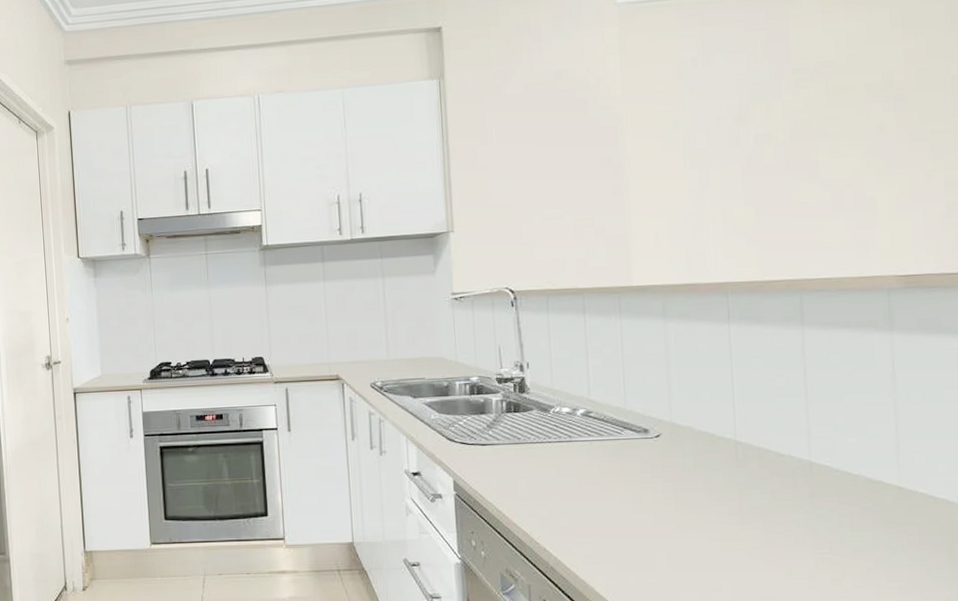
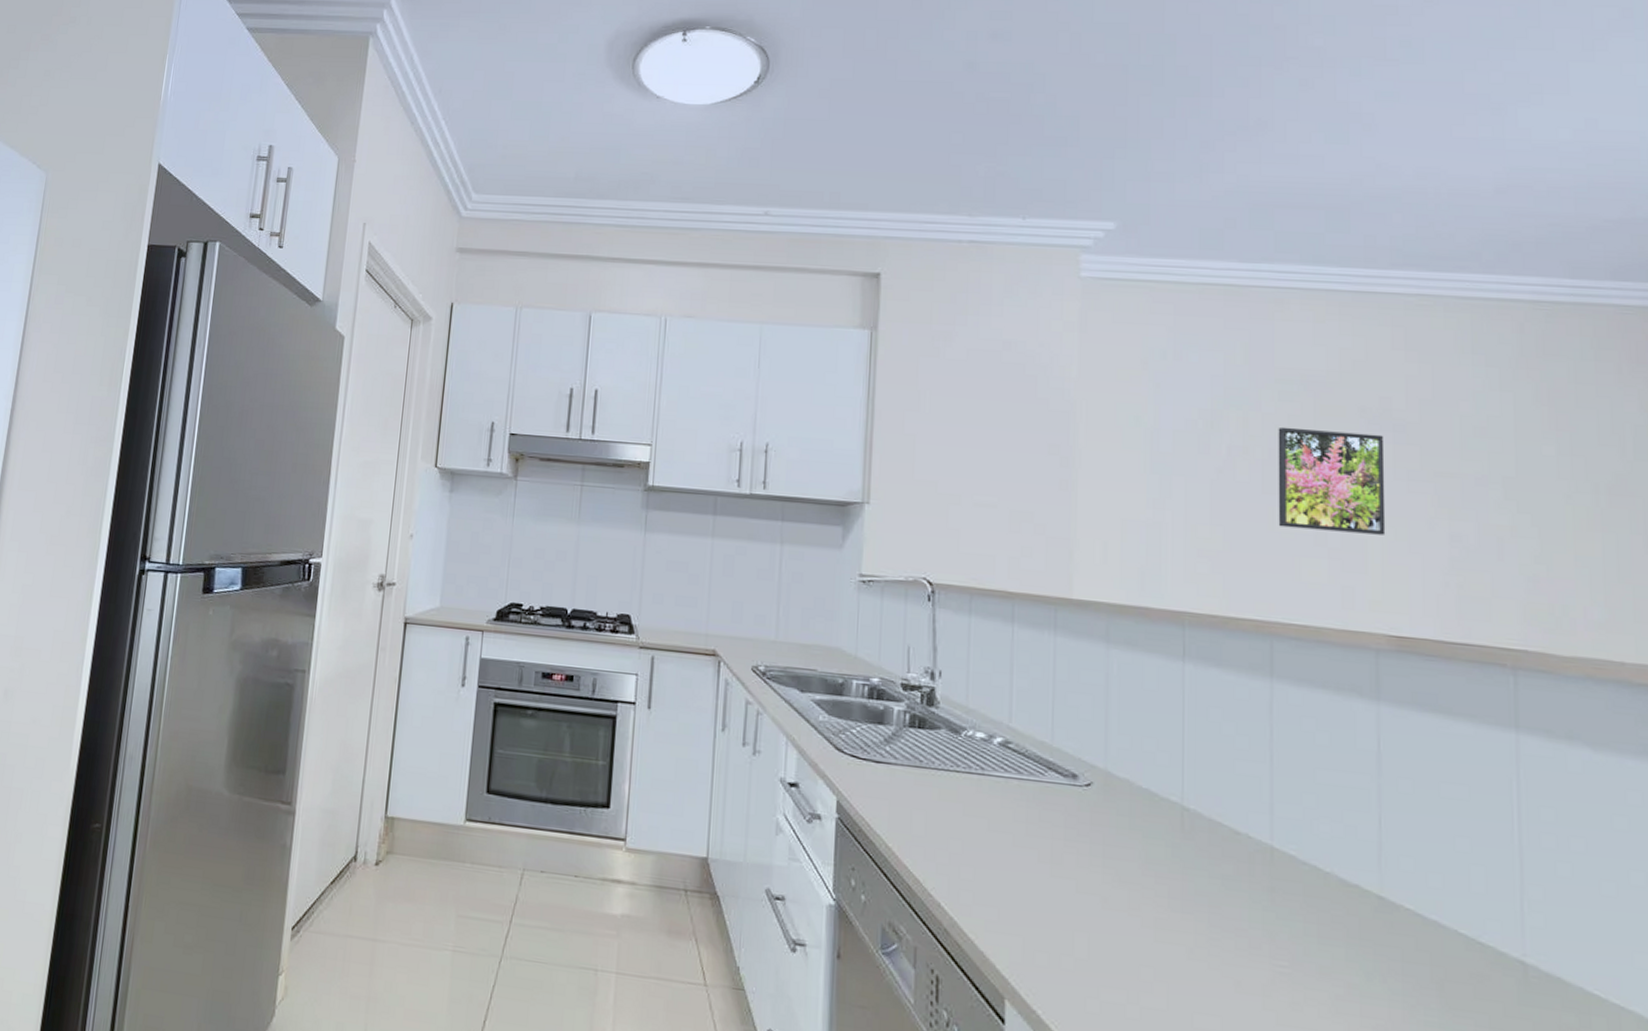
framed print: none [796,105,892,198] -> present [1278,426,1386,535]

